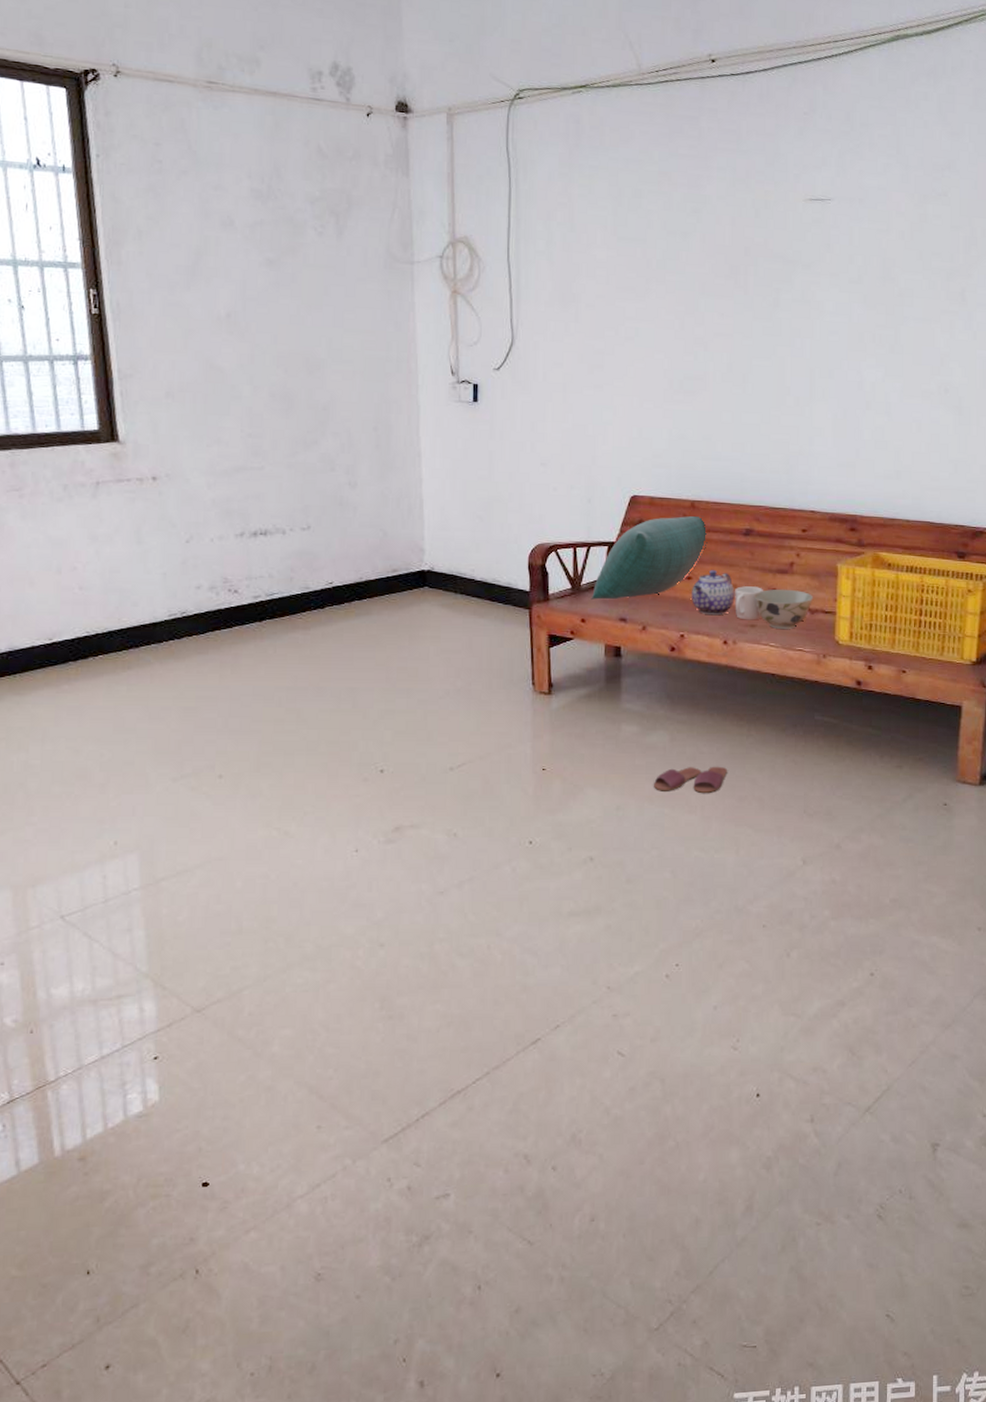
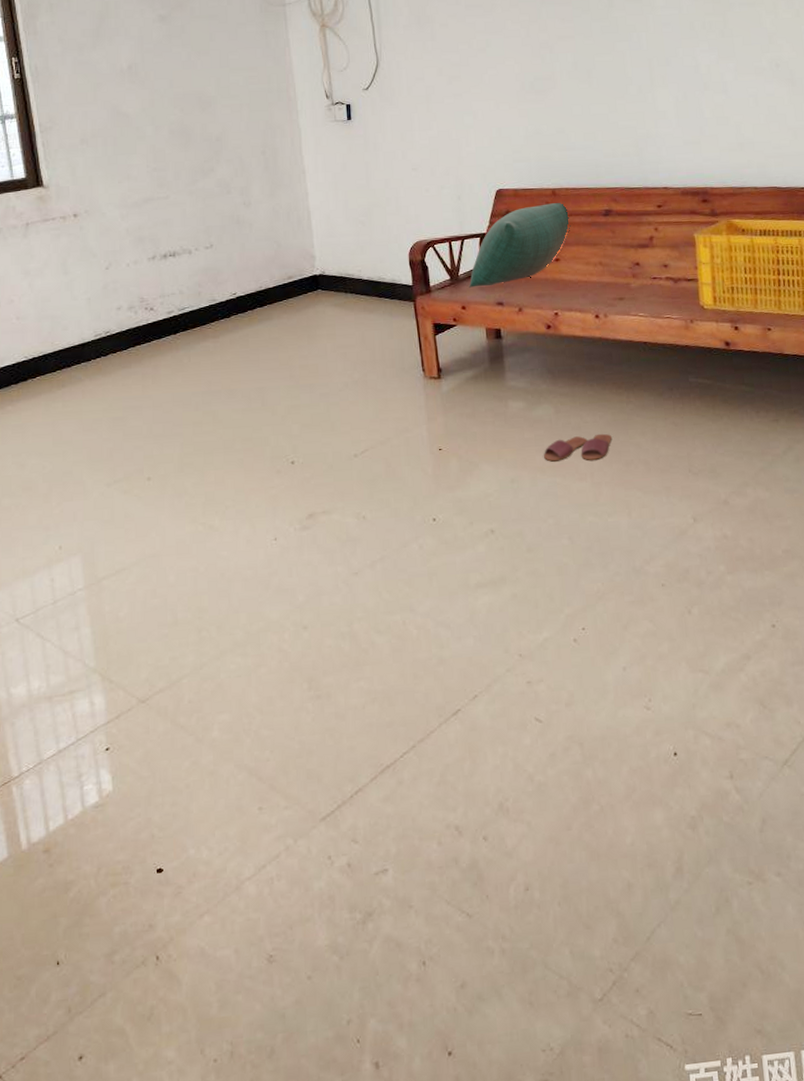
teapot: present [692,569,735,615] -> none [561,249,602,292]
mug: present [735,586,763,620] -> none [601,262,628,294]
bowl: present [753,589,814,629] -> none [618,261,676,300]

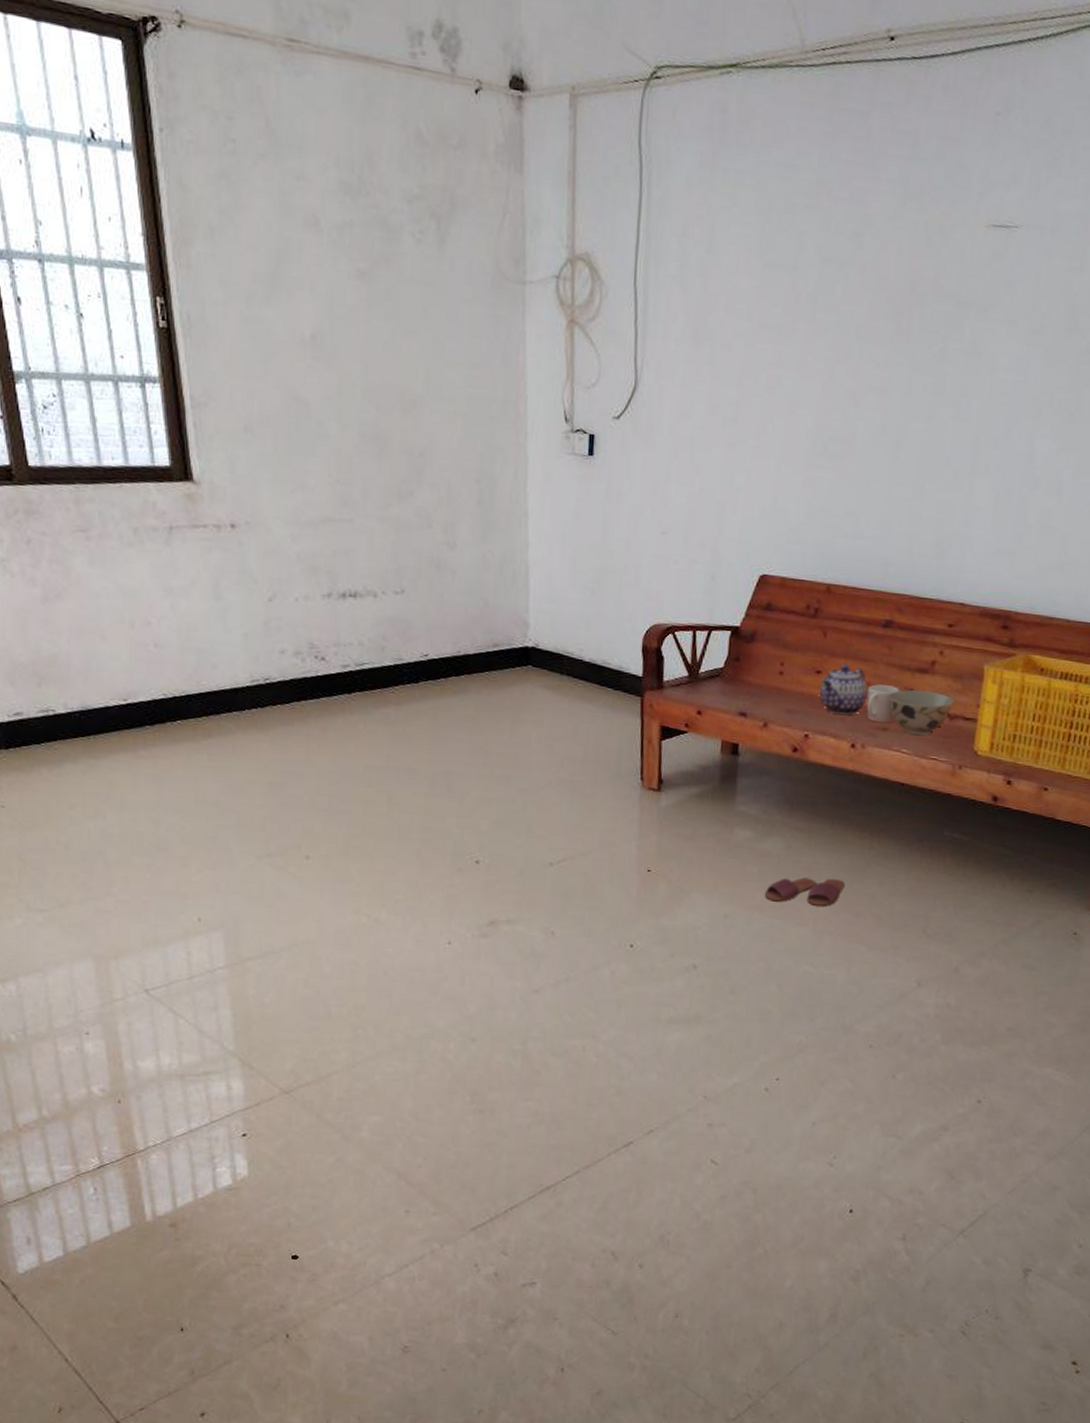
cushion: present [469,201,571,288] -> none [709,601,842,692]
teapot: none [561,249,602,292] -> present [819,663,868,715]
mug: none [601,262,628,294] -> present [866,684,899,723]
bowl: none [618,261,676,300] -> present [887,690,955,735]

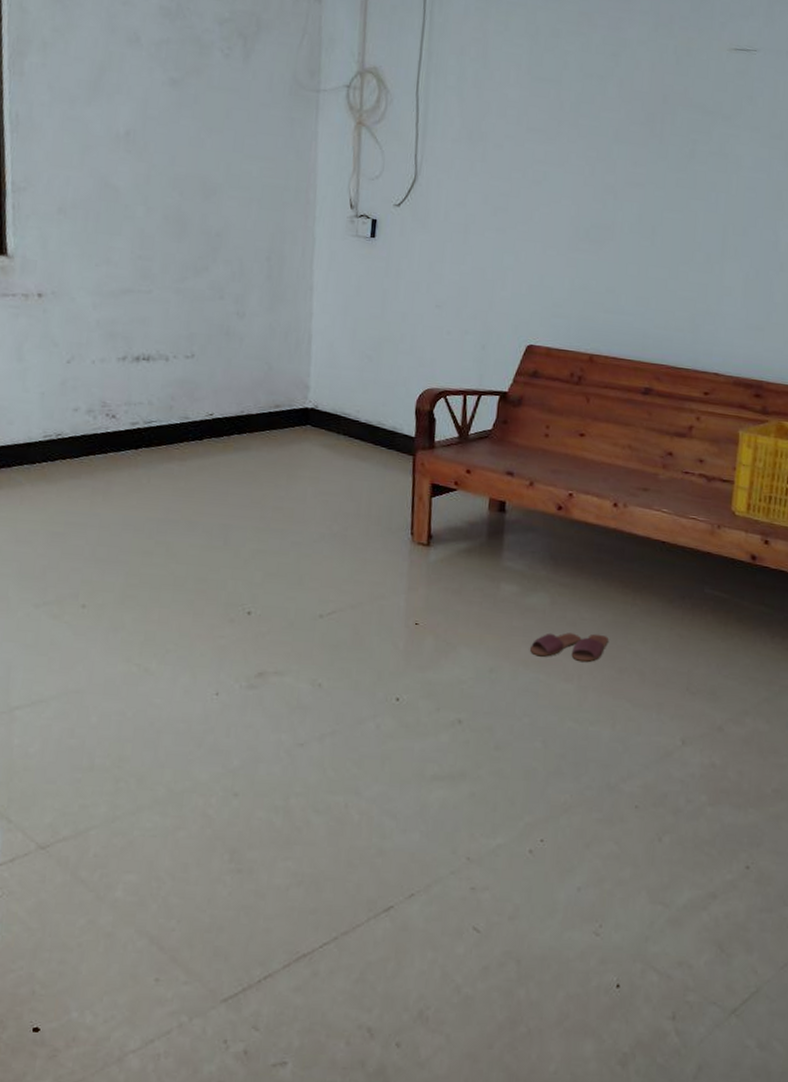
teapot: present [819,663,868,715] -> none [583,427,629,476]
mug: present [866,684,899,723] -> none [627,447,659,484]
bowl: present [887,690,955,735] -> none [648,452,712,496]

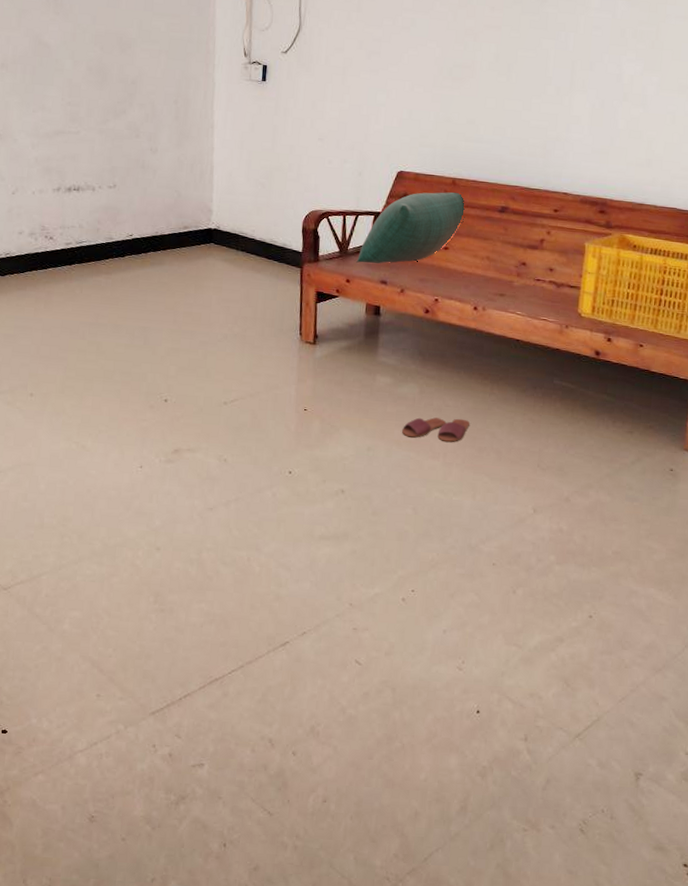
cushion: none [478,370,604,453] -> present [356,192,465,264]

